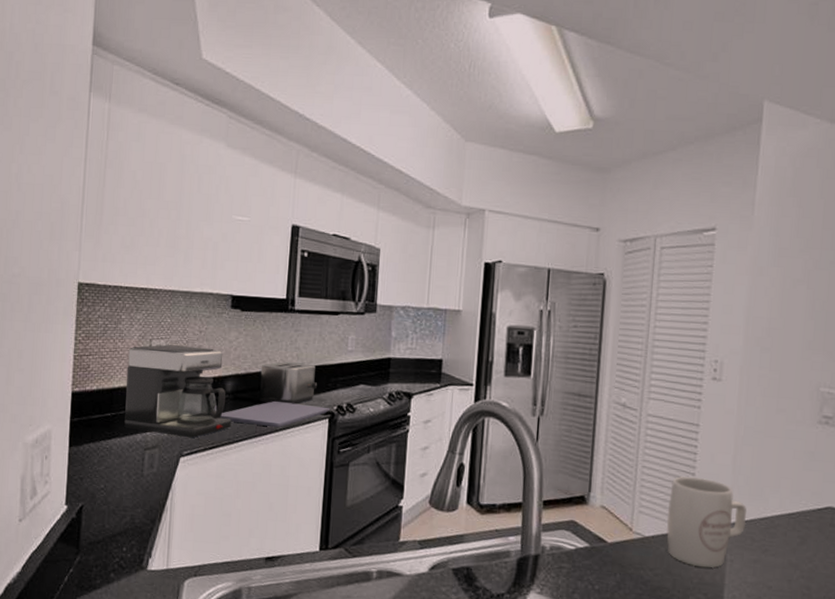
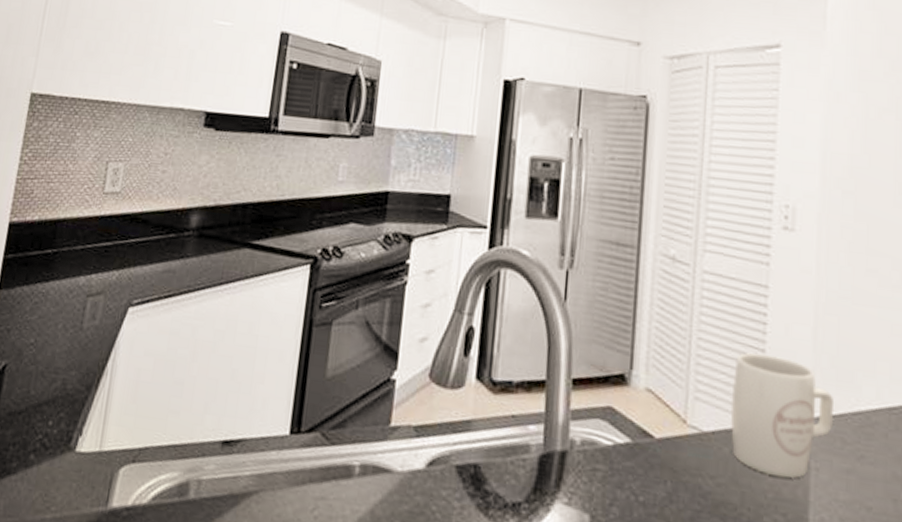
coffee maker: present [124,344,232,438] -> none [66,168,194,284]
cutting board: present [220,400,330,428] -> none [181,240,313,274]
toaster: present [259,362,318,405] -> none [229,192,300,246]

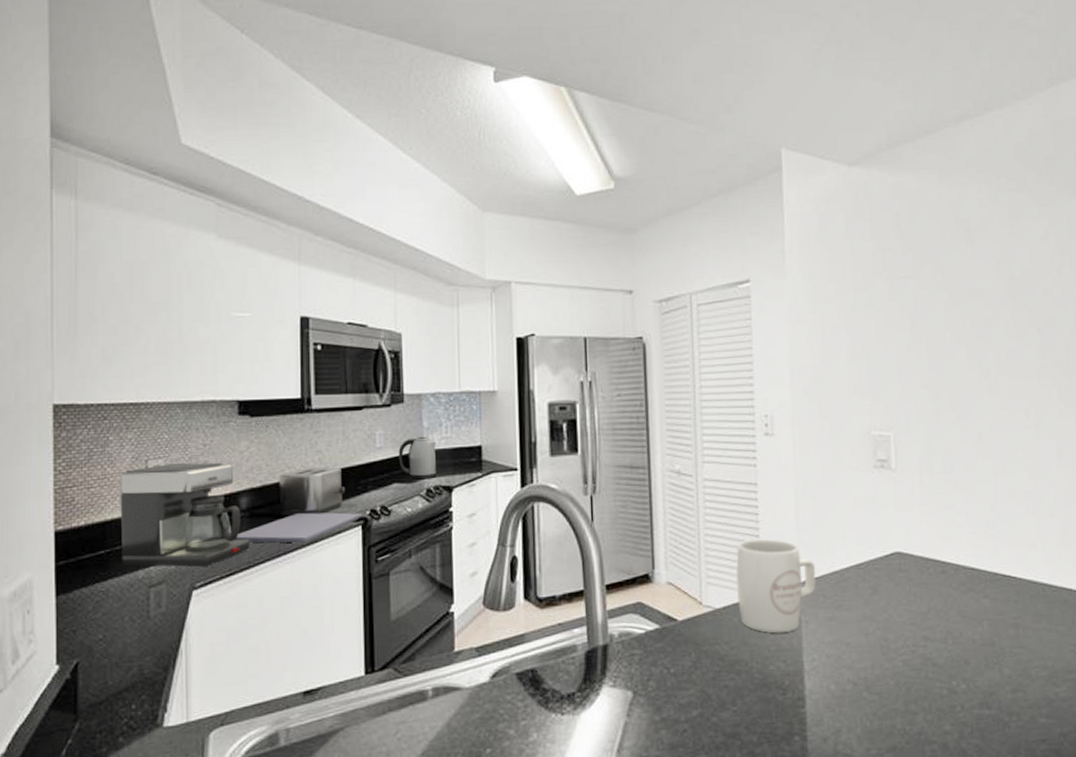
coffee maker: none [66,168,194,284] -> present [120,462,250,568]
cutting board: none [181,240,313,274] -> present [236,512,363,543]
toaster: none [229,192,300,246] -> present [278,467,346,517]
kettle: none [359,175,402,224] -> present [398,436,437,480]

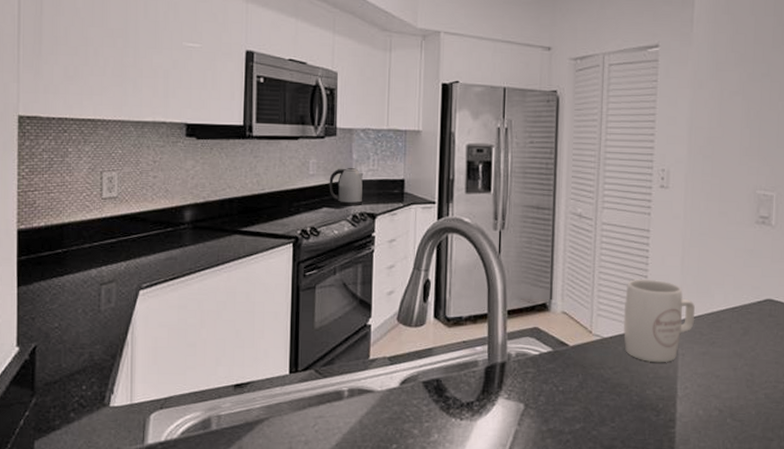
coffee maker: present [120,462,250,568] -> none [76,176,192,270]
cutting board: present [236,512,363,543] -> none [180,228,294,255]
toaster: present [278,467,346,517] -> none [219,189,280,231]

